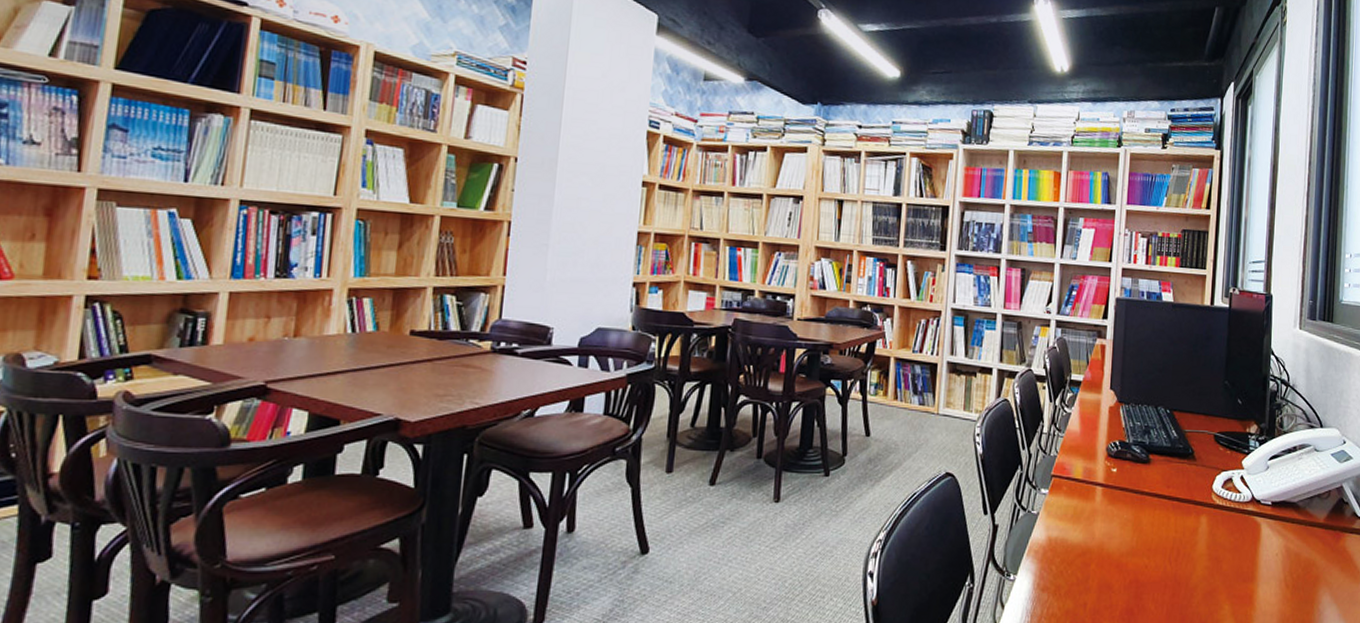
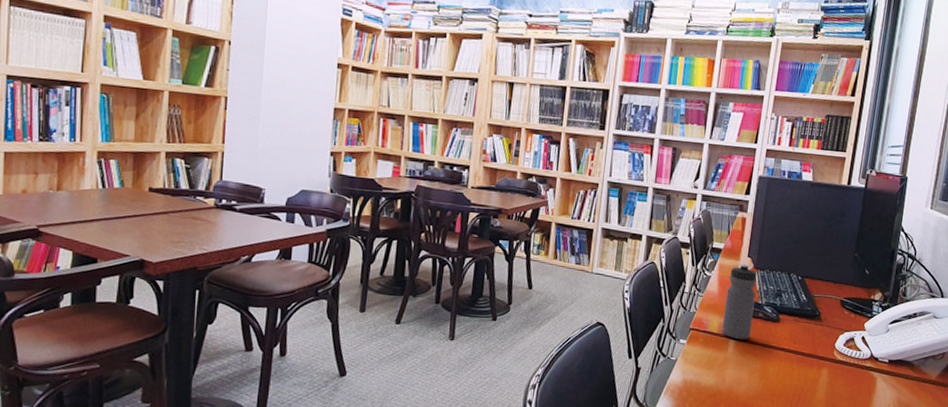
water bottle: none [1087,398,1122,486] -> present [722,264,757,340]

